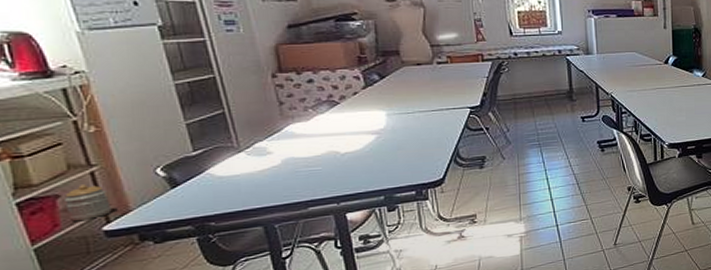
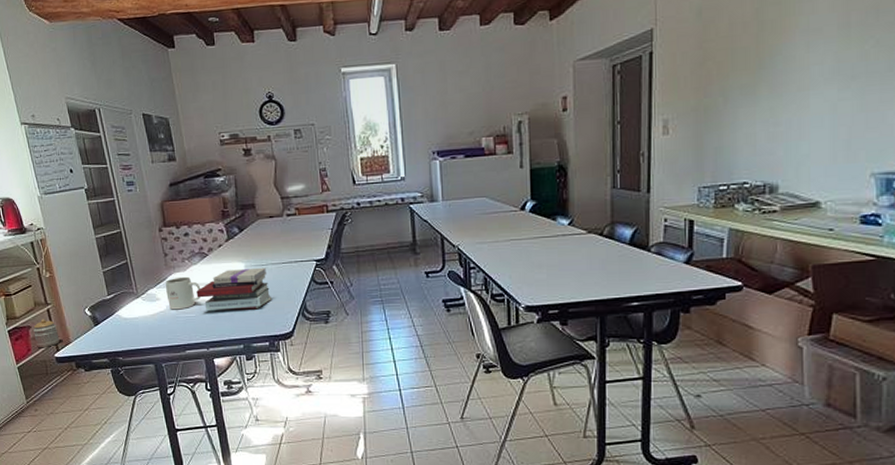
mug: none [281,126,330,164] -> present [166,276,201,310]
books: none [323,115,419,163] -> present [196,267,271,311]

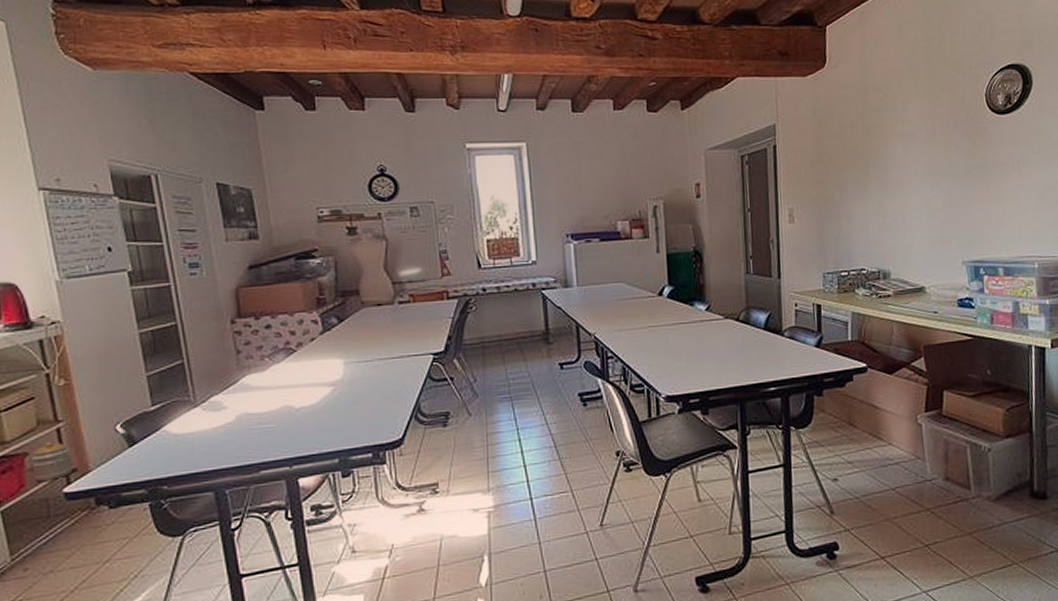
mug: present [166,276,201,310] -> none [236,378,285,421]
books: present [196,267,271,311] -> none [278,363,377,419]

